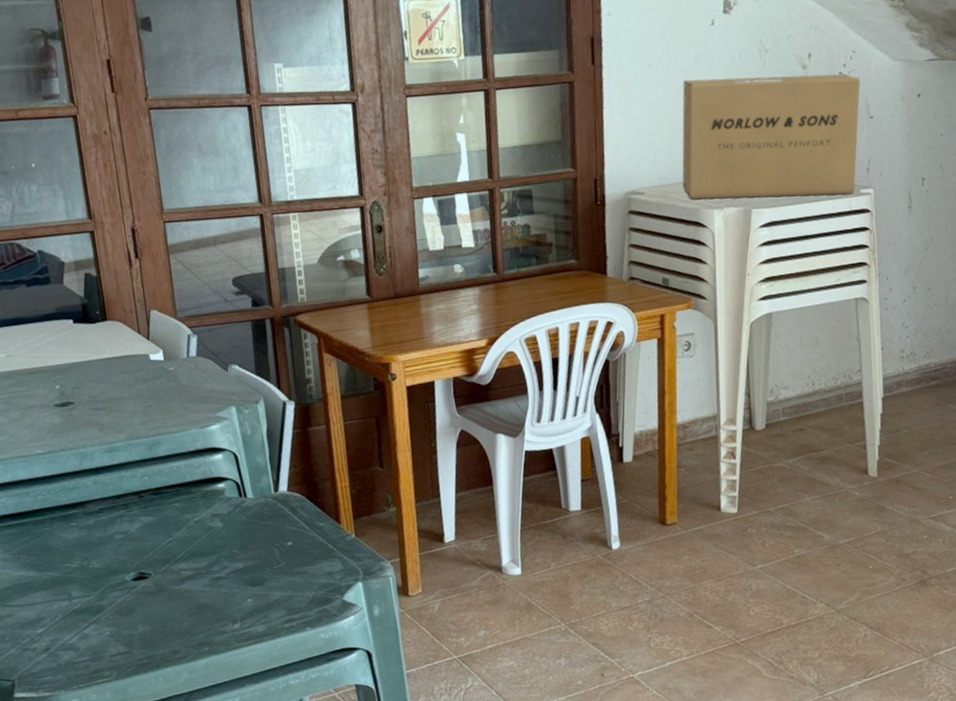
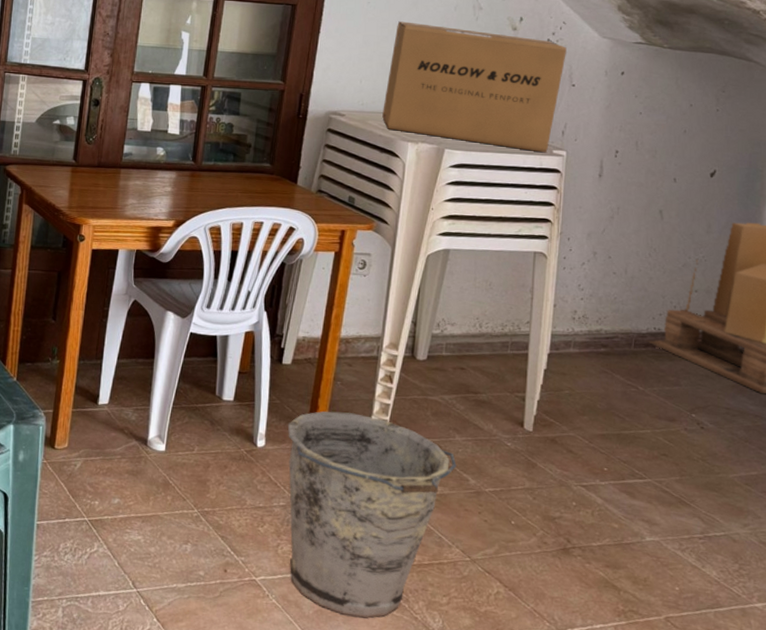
bucket: none [639,496,810,690] -> present [287,411,457,619]

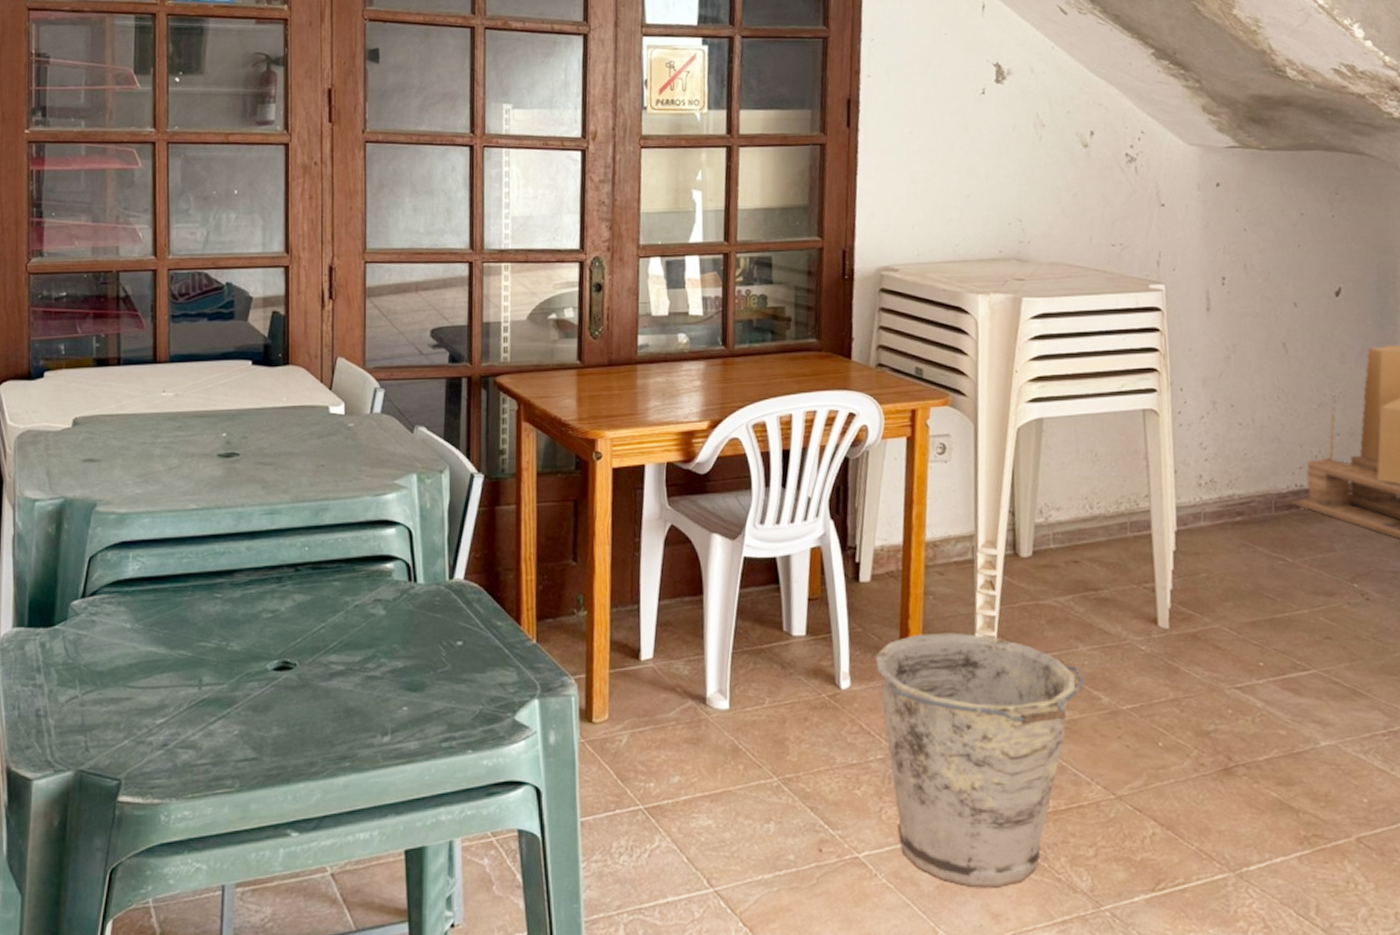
box: present [382,21,567,153] -> none [942,150,1150,290]

